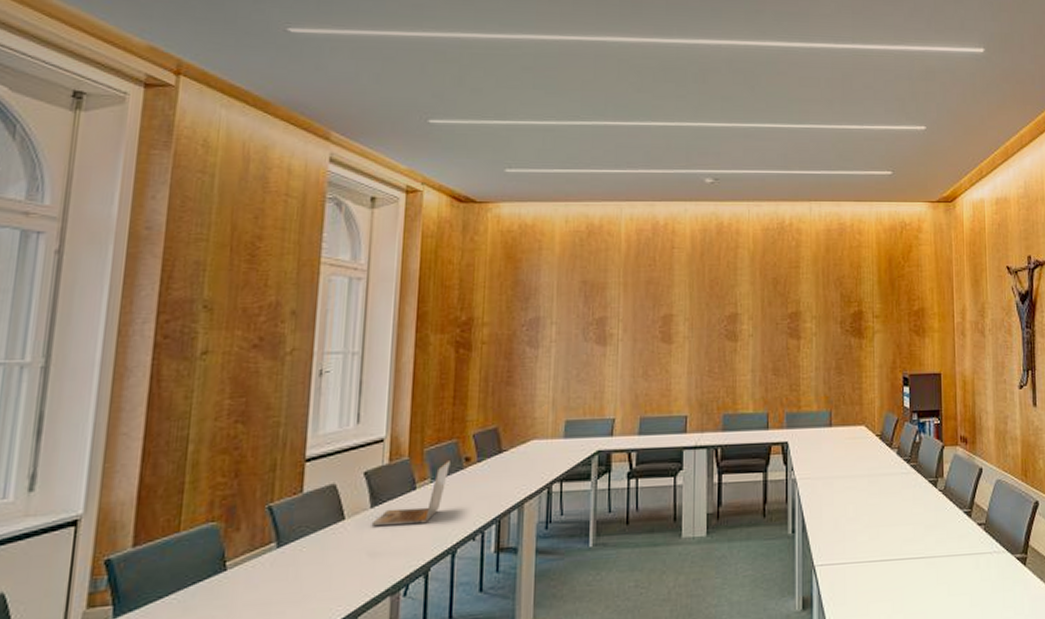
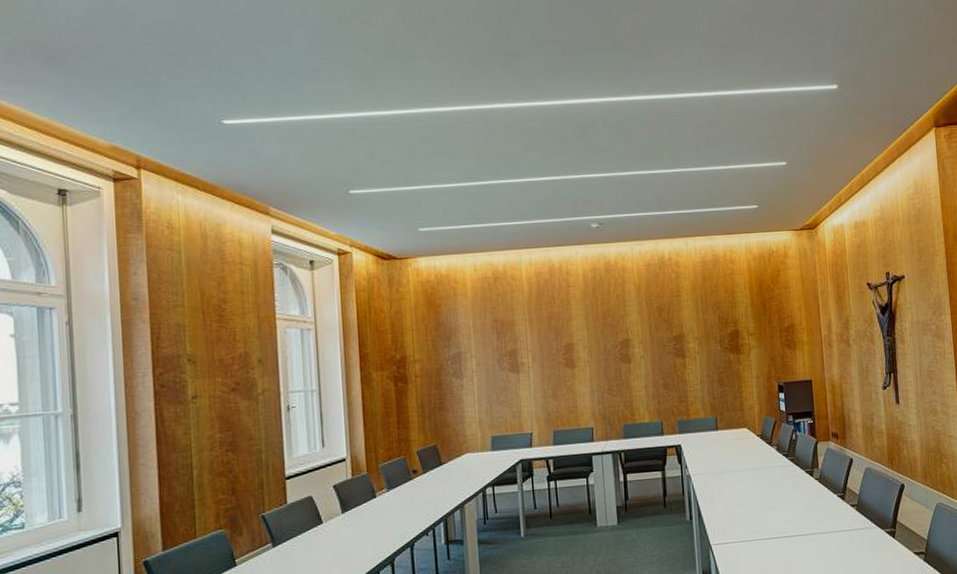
laptop: present [371,461,450,527] -> none [344,473,401,528]

